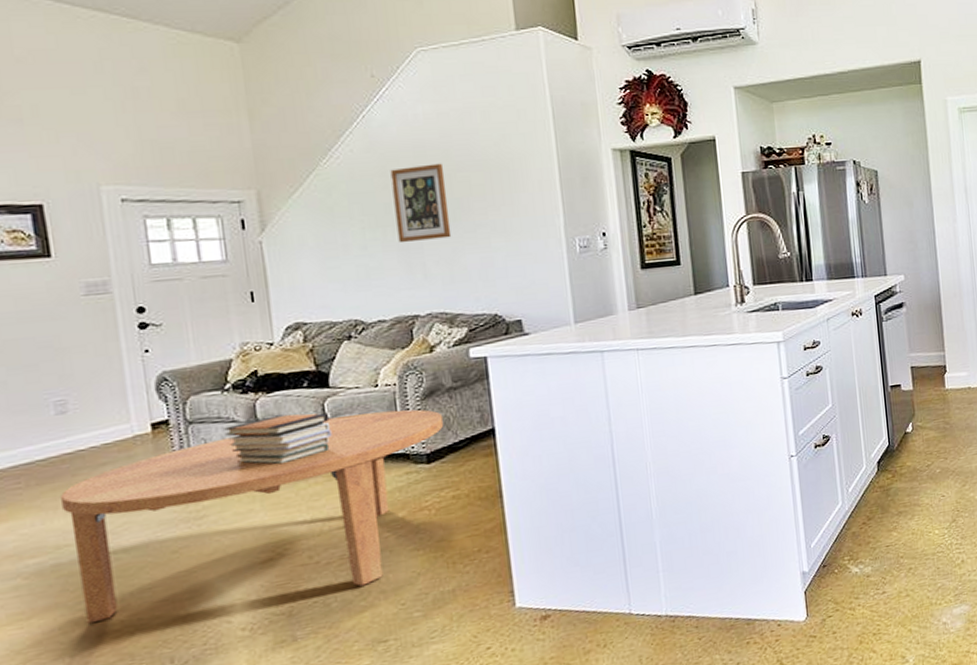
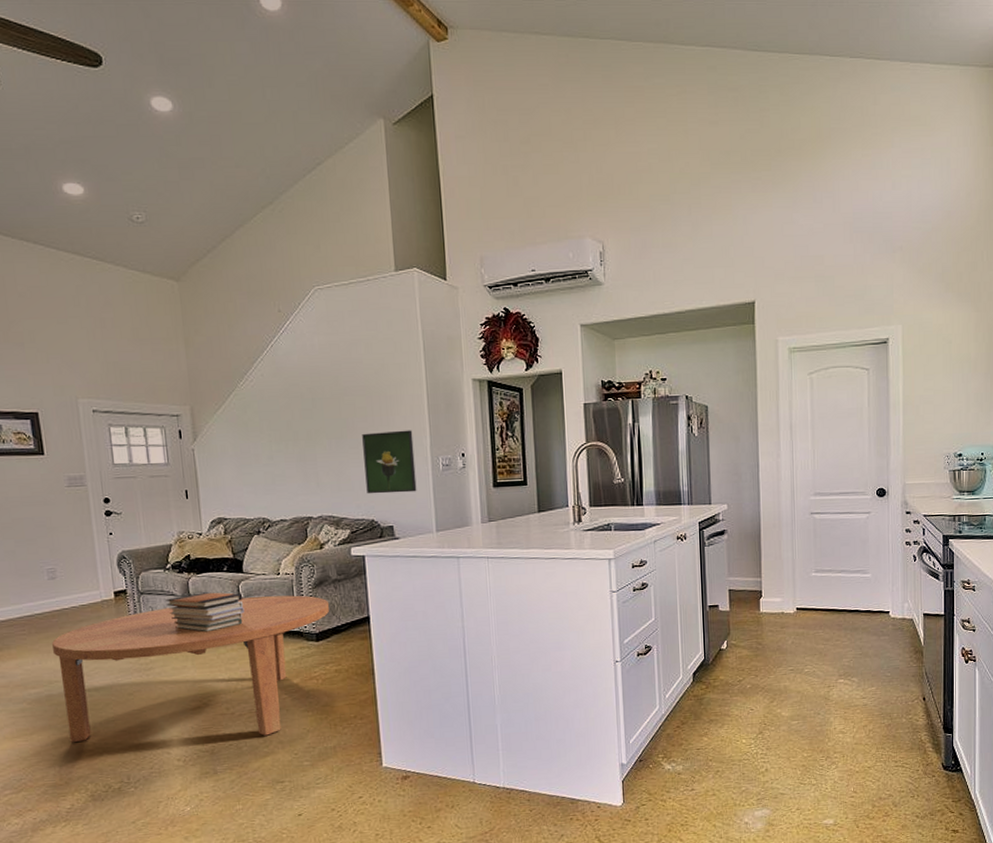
wall art: present [390,163,452,243] -> none [292,388,339,456]
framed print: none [480,208,550,285] -> present [362,430,417,494]

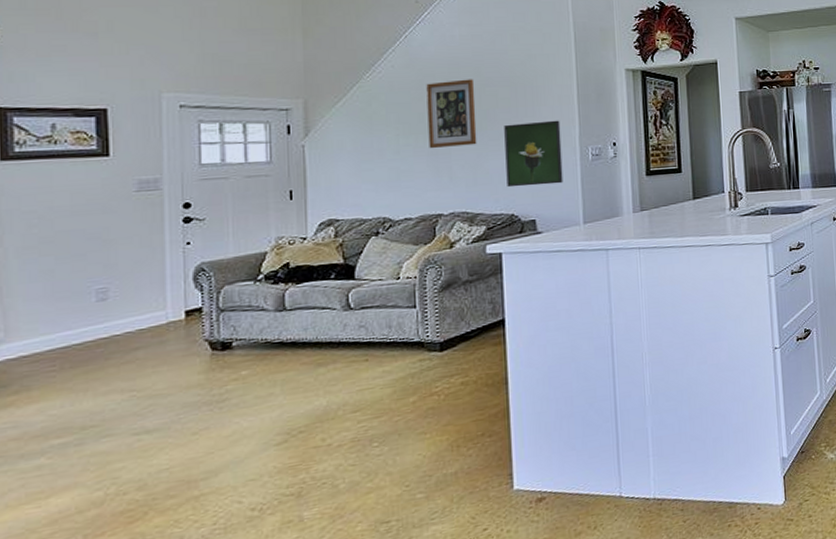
coffee table: present [52,595,330,743] -> none [93,300,458,504]
book stack: present [166,592,245,632] -> none [253,303,353,351]
wall art: none [292,388,339,456] -> present [426,79,477,149]

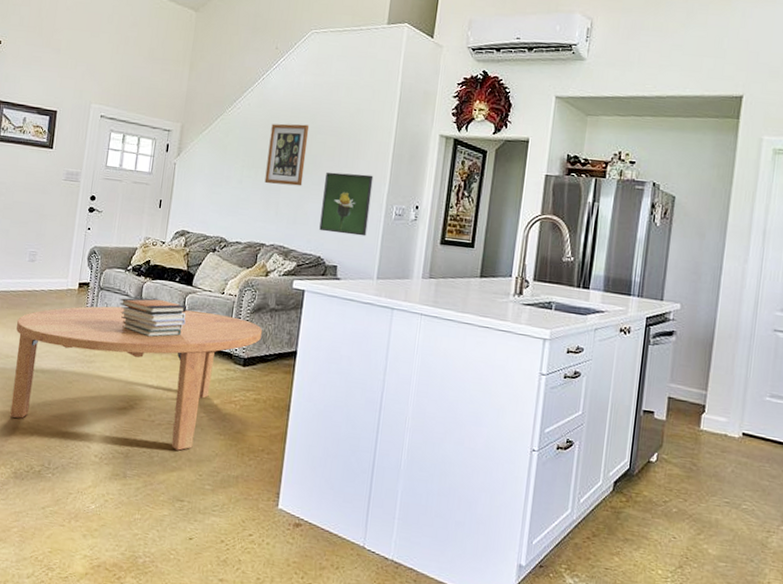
coffee table: none [93,300,458,504] -> present [9,306,263,451]
book stack: none [253,303,353,351] -> present [119,297,187,337]

